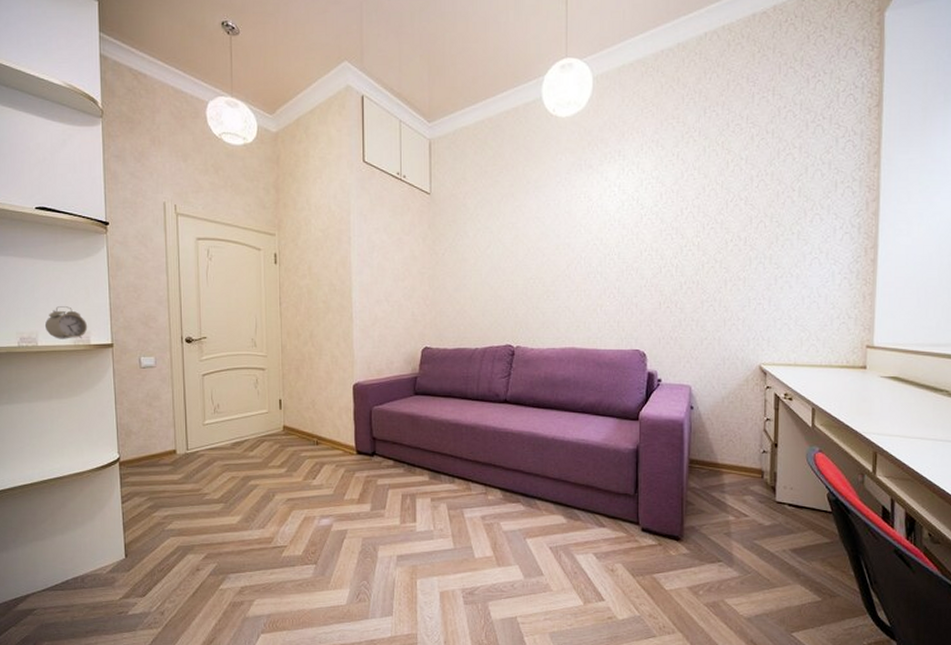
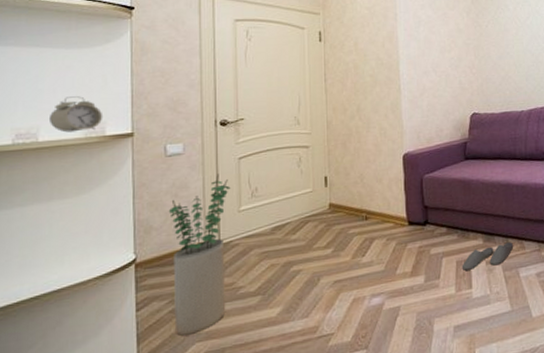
vase: none [144,388,196,529] -> present [168,174,231,336]
slippers: none [407,482,459,504] -> present [461,242,513,270]

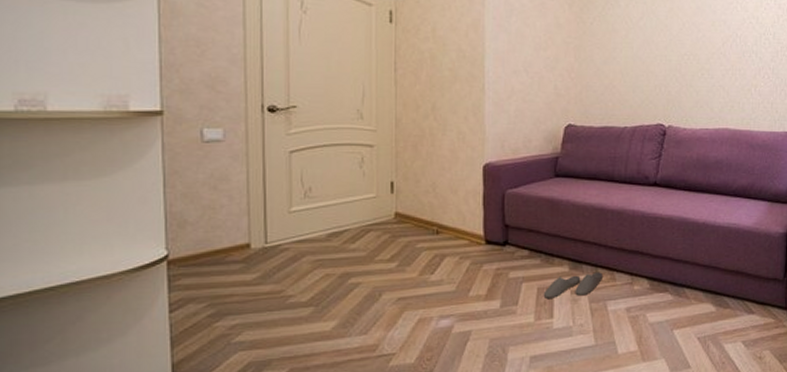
alarm clock: present [50,96,103,133] -> none [60,60,126,104]
vase: present [168,174,231,336] -> none [205,167,280,343]

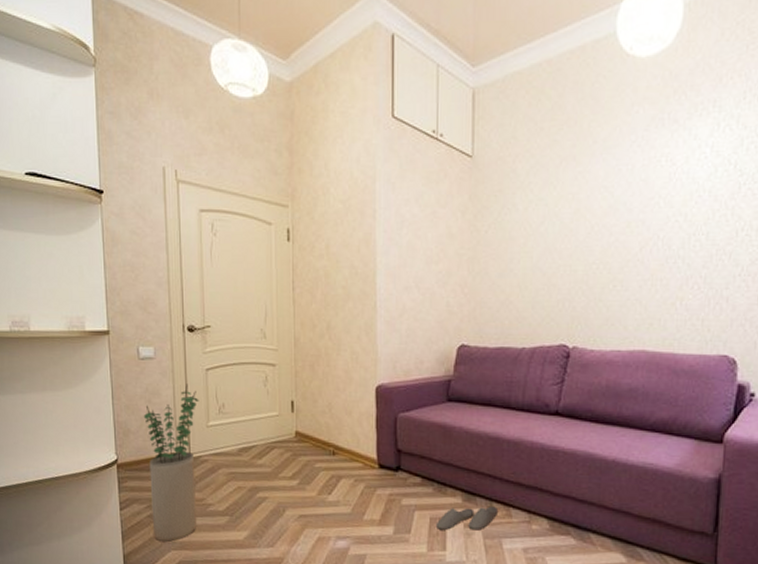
vase: none [205,167,280,343] -> present [143,383,199,542]

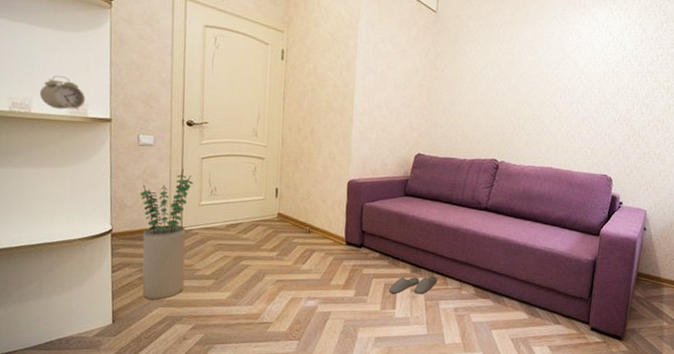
alarm clock: none [38,287,83,325] -> present [40,75,86,111]

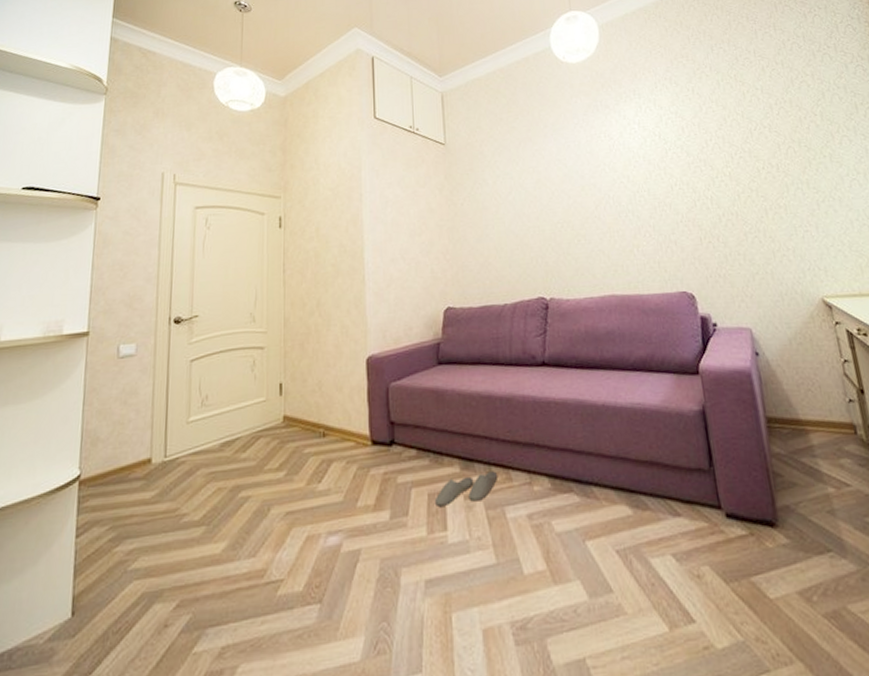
alarm clock: present [40,75,86,111] -> none [12,292,63,332]
vase: present [139,169,193,300] -> none [112,378,181,571]

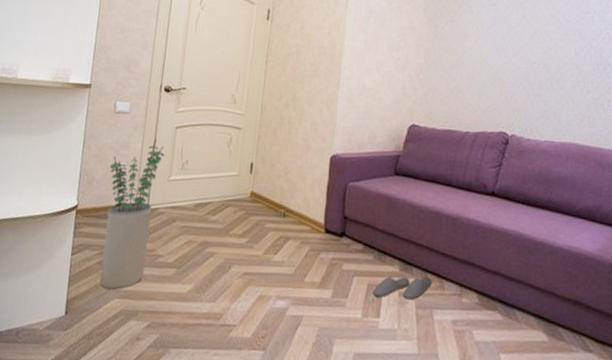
vase: none [112,378,181,571] -> present [99,139,165,290]

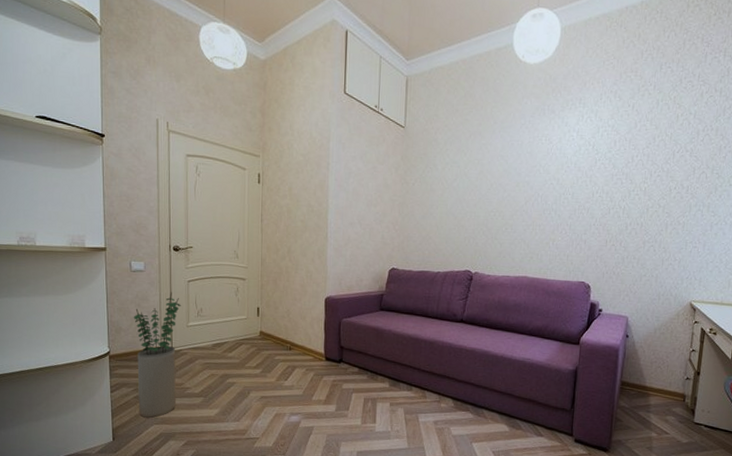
slippers: present [372,276,432,300] -> none [368,390,416,408]

